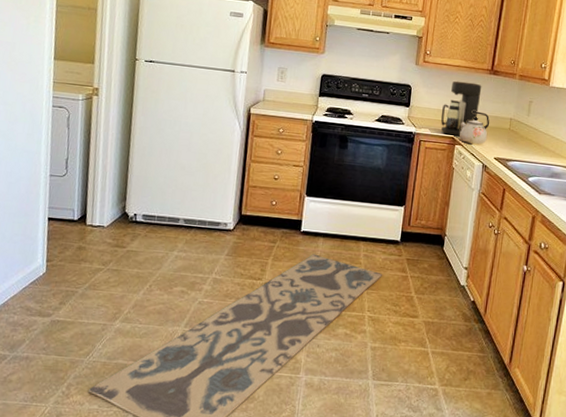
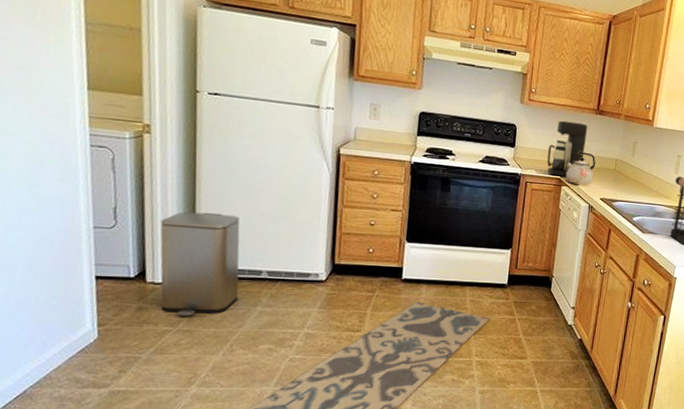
pedal bin: none [96,163,164,257] -> present [160,211,240,316]

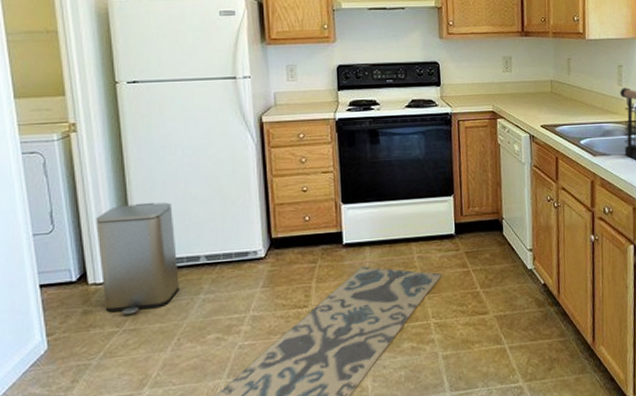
coffee maker: present [547,120,588,177] -> none [476,48,516,110]
kettle: present [565,151,596,186] -> none [498,78,530,115]

